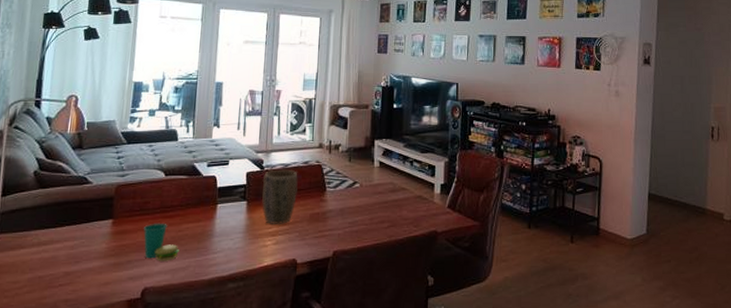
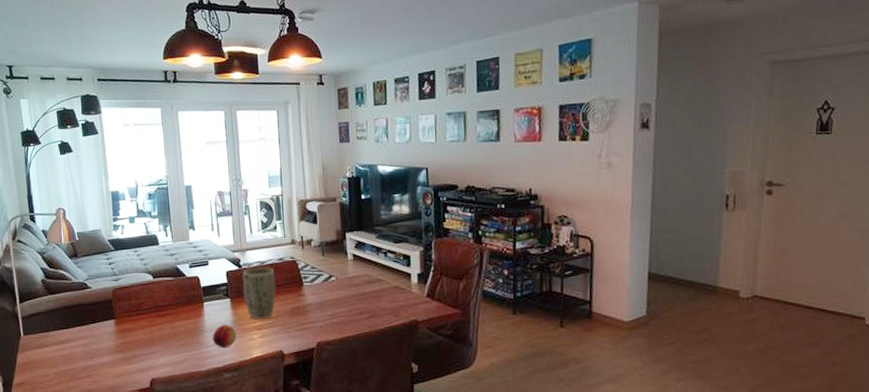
cup: present [144,223,179,261] -> none [143,321,176,355]
fruit: none [220,228,249,255] -> present [212,324,237,349]

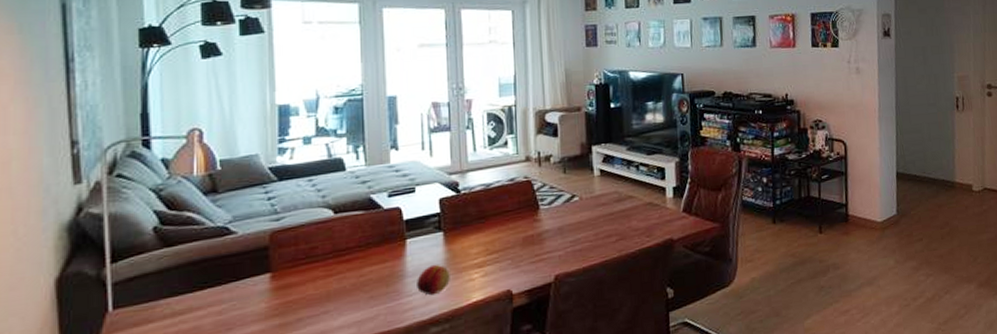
plant pot: present [242,266,276,320] -> none [460,189,505,256]

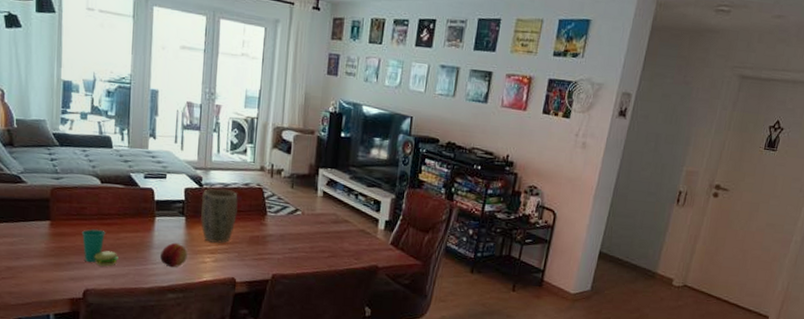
cup: none [314,269,363,314] -> present [82,229,118,267]
plant pot: none [460,189,505,256] -> present [201,188,238,244]

